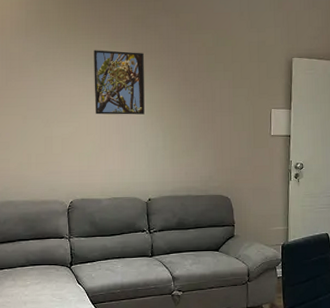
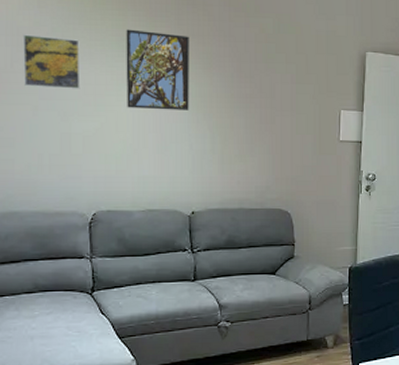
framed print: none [14,58,59,101] -> present [22,34,81,89]

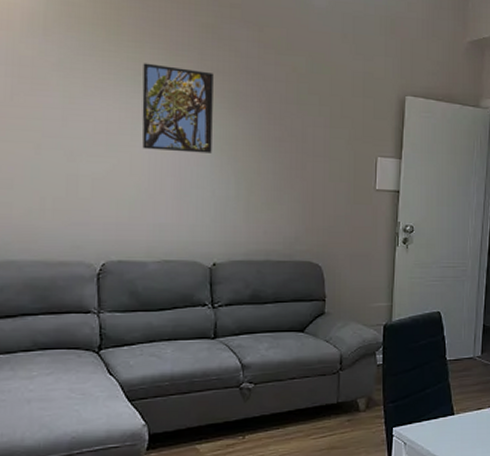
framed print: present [22,34,81,89] -> none [24,64,91,127]

